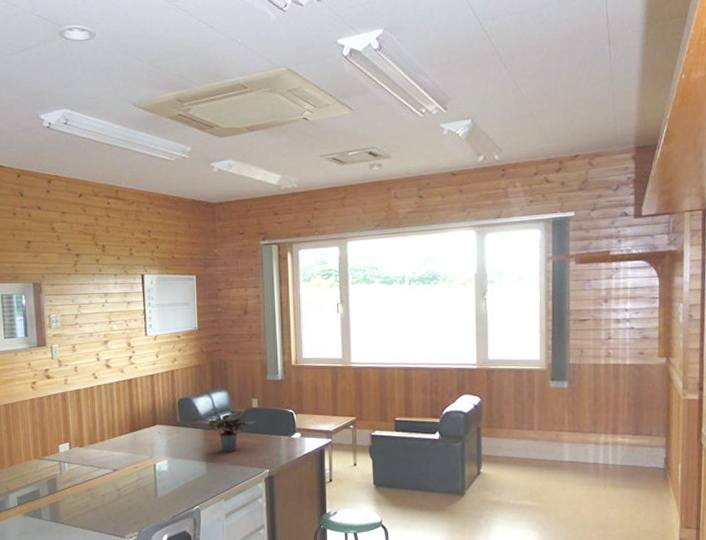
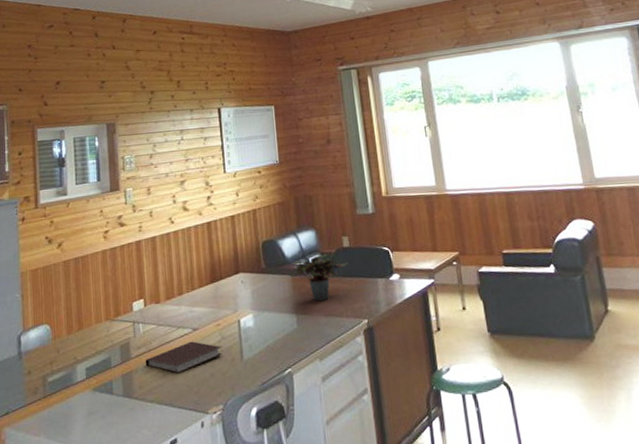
notebook: none [70,480,139,505] -> present [145,341,223,374]

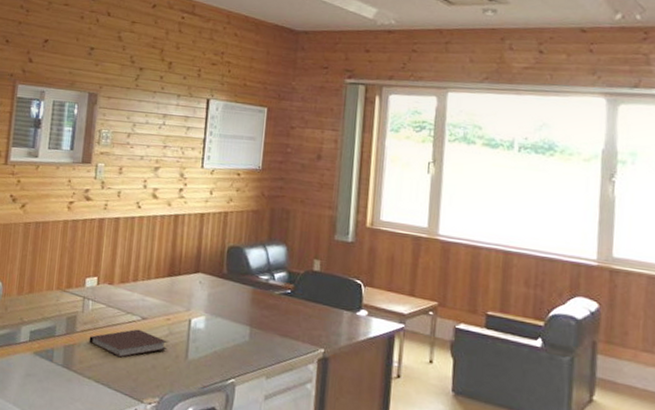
potted plant: present [287,253,348,301] -> none [248,272,315,320]

